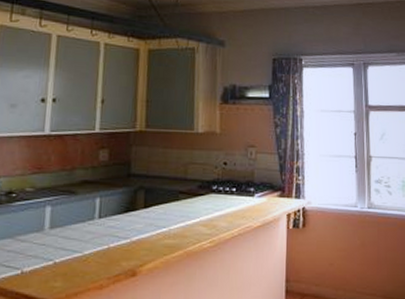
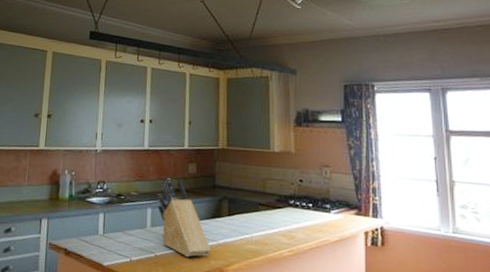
knife block: none [58,168,123,261] -> present [157,178,212,258]

